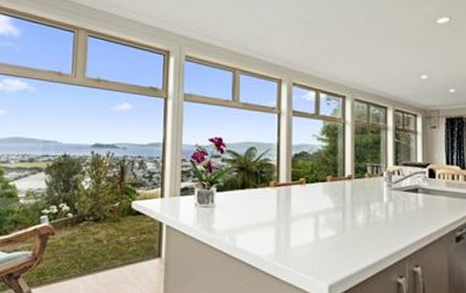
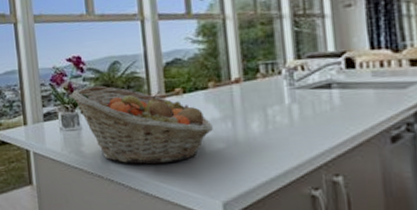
fruit basket: none [209,167,327,246] -> present [71,85,213,164]

